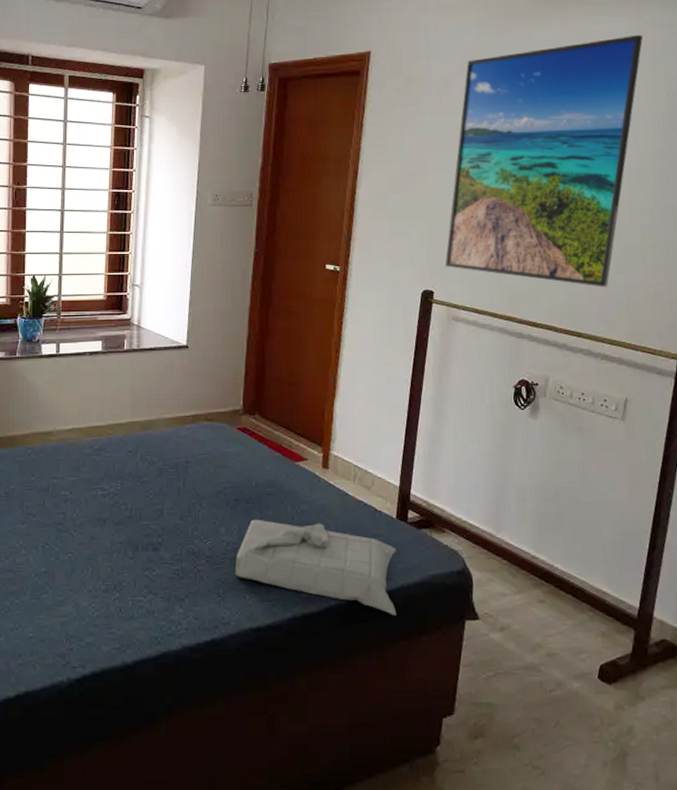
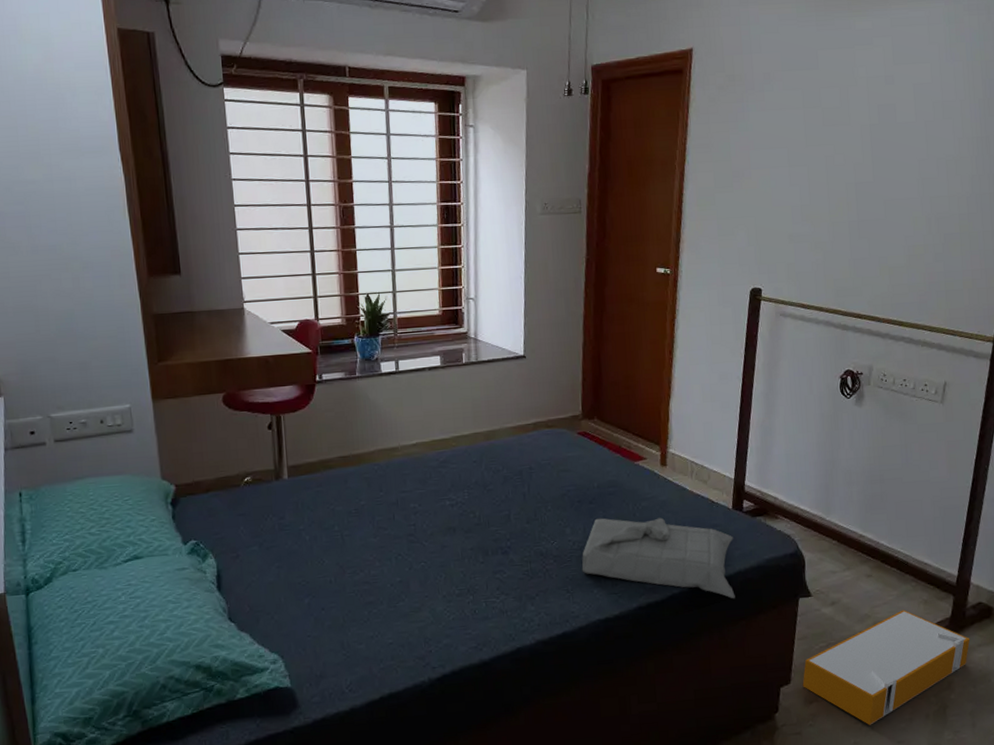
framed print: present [445,34,643,287] -> none [771,20,961,276]
storage bin: none [467,642,653,769] -> present [802,610,970,725]

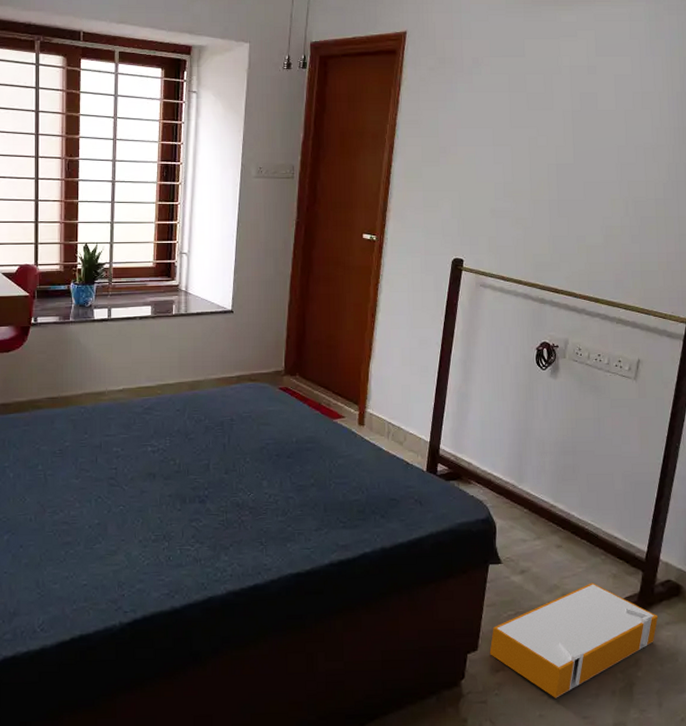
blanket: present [581,518,735,598] -> none [276,473,427,561]

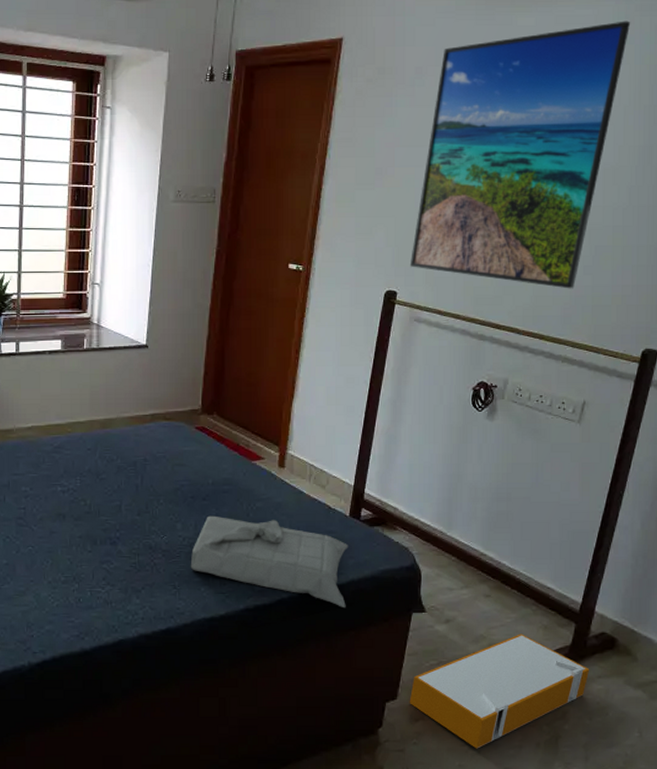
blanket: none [276,473,427,561] -> present [190,515,348,607]
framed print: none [474,18,661,256] -> present [409,21,631,289]

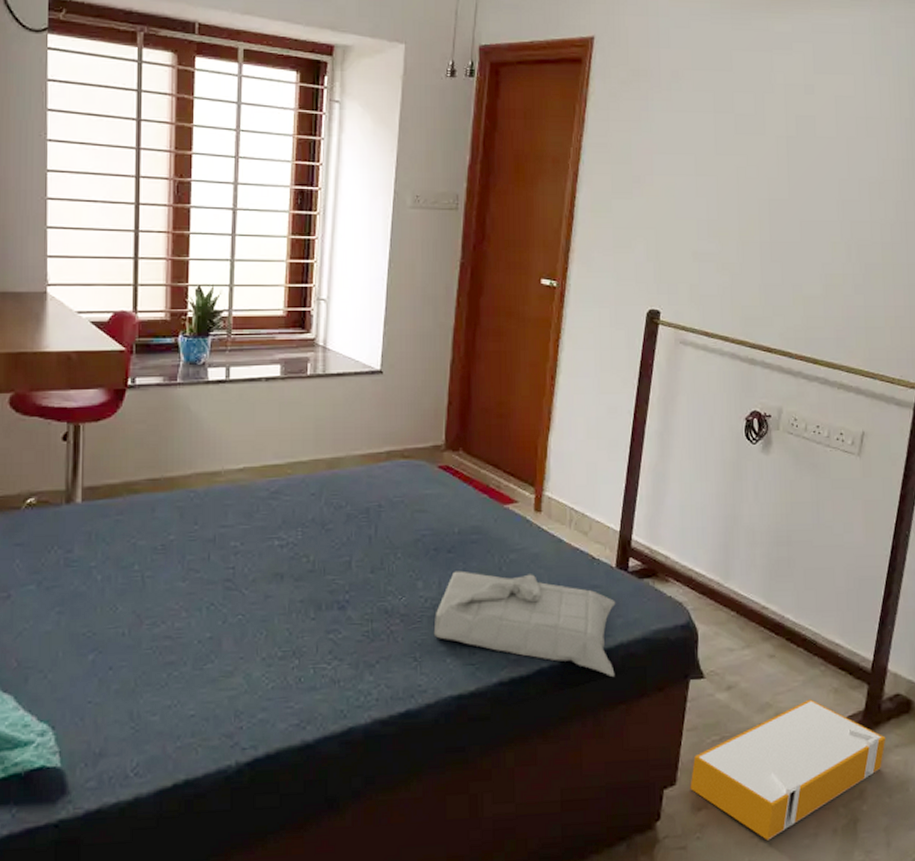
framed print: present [409,21,631,289] -> none [672,31,887,309]

